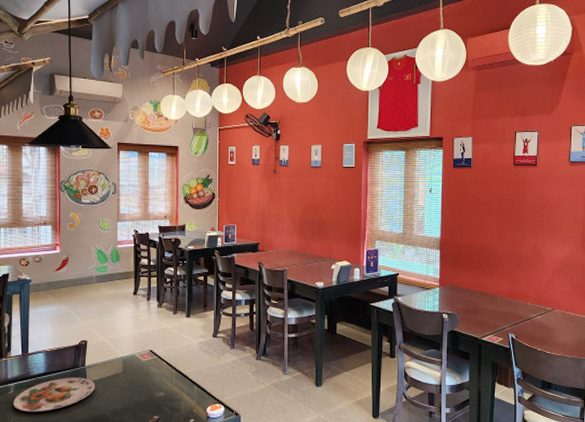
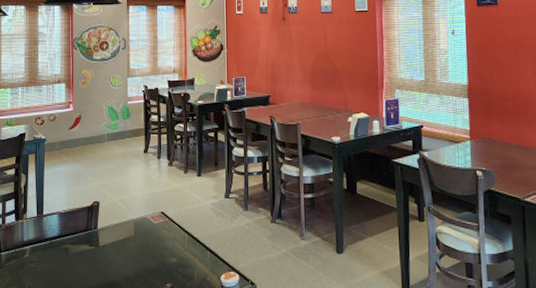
plate: present [13,377,95,412] -> none [29,240,107,277]

